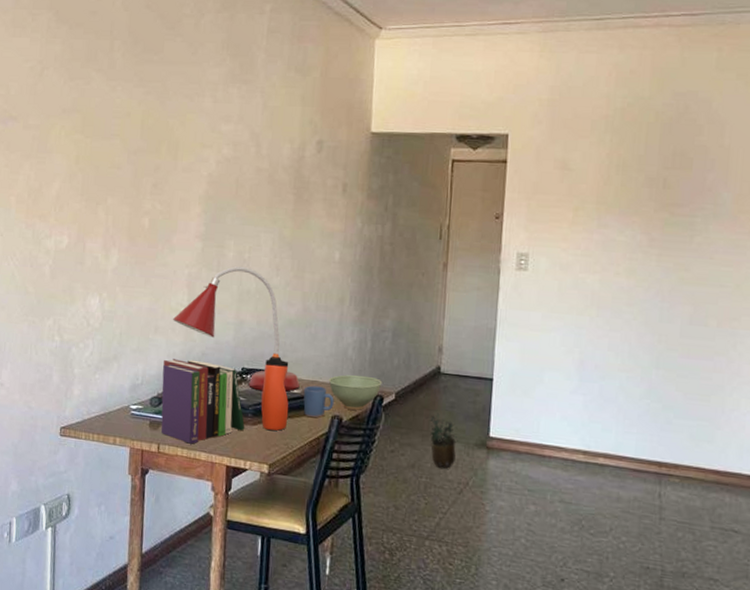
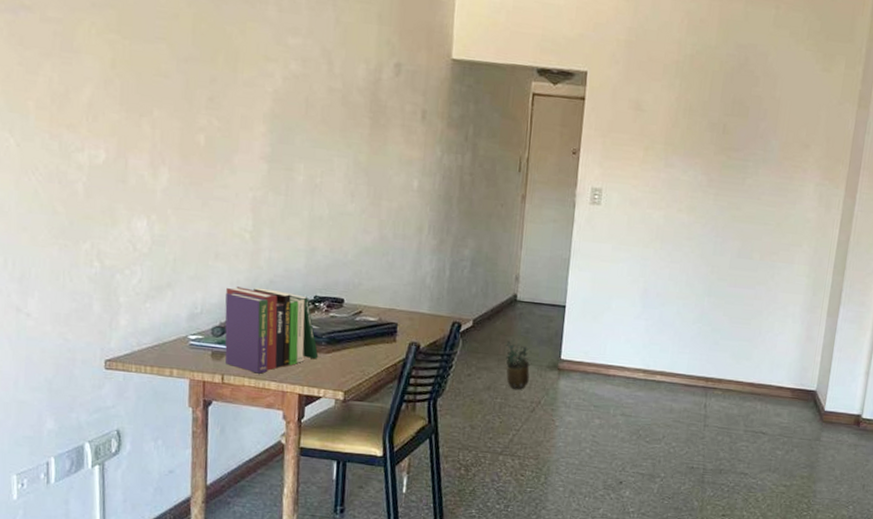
desk lamp: present [172,266,300,392] -> none [235,191,377,320]
water bottle: present [261,353,289,431] -> none [335,281,365,358]
mug: present [303,385,334,418] -> none [380,313,412,345]
bowl: present [328,374,383,410] -> none [406,302,460,337]

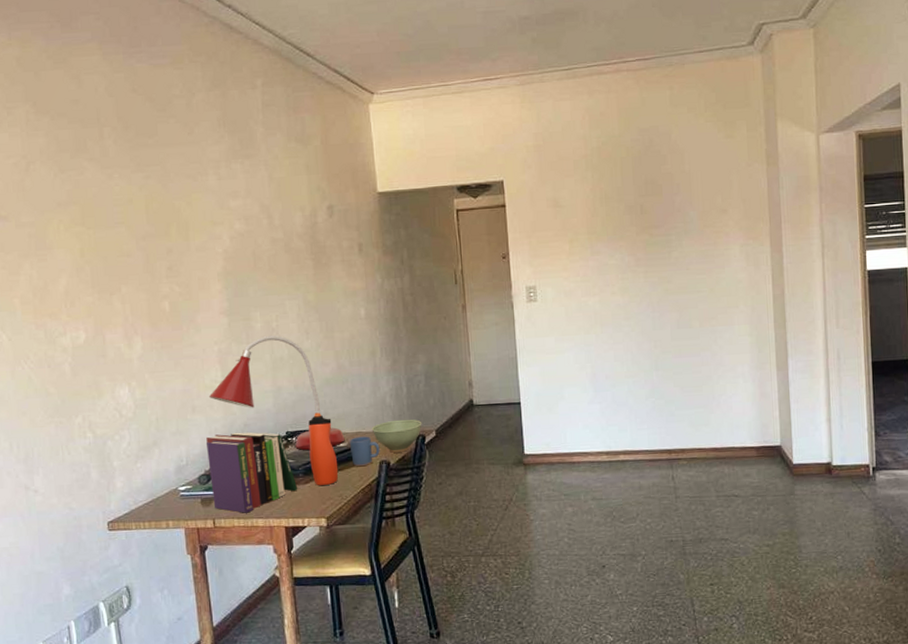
desk lamp: none [235,191,377,320] -> present [208,335,345,451]
water bottle: none [335,281,365,358] -> present [308,412,339,485]
mug: none [380,313,412,345] -> present [349,436,380,467]
bowl: none [406,302,460,337] -> present [371,419,422,453]
potted plant: present [501,338,532,390] -> none [465,441,498,490]

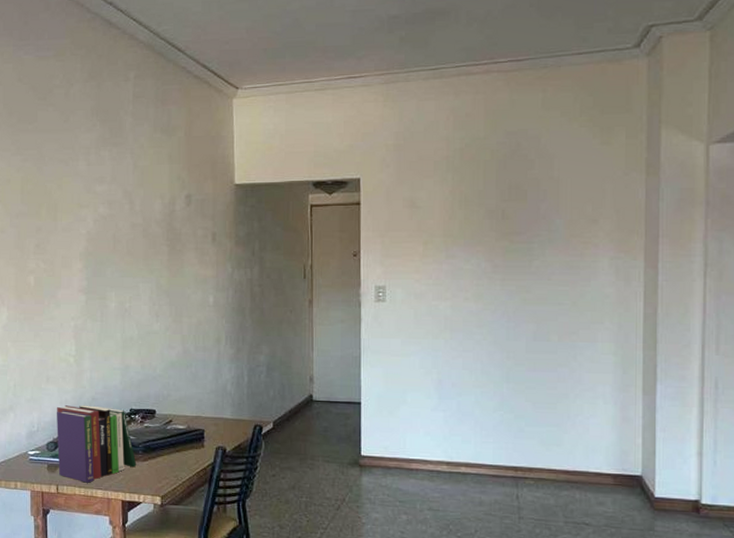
desk lamp: present [208,335,345,451] -> none [62,316,185,429]
water bottle: present [308,412,339,485] -> none [150,393,176,465]
mug: present [349,436,380,467] -> none [188,420,217,451]
bowl: present [371,419,422,453] -> none [211,408,261,440]

